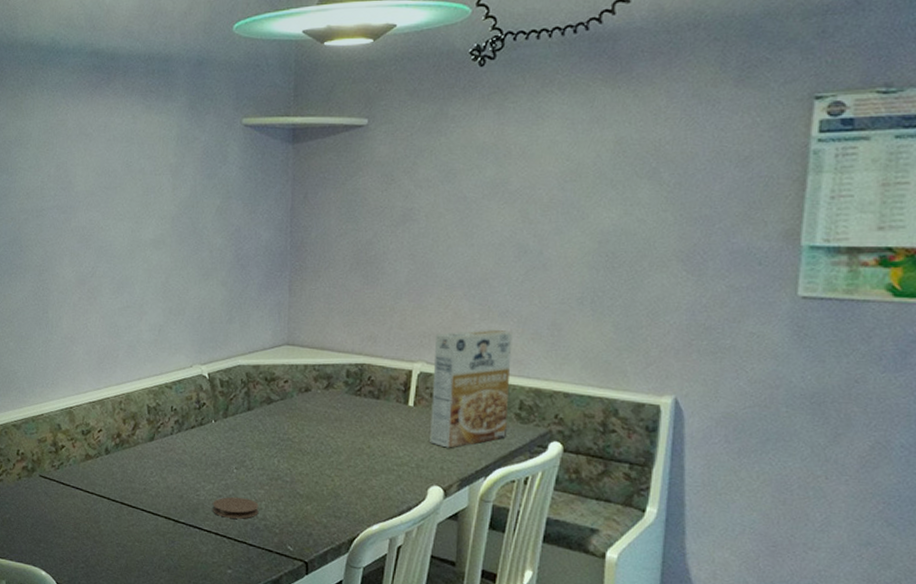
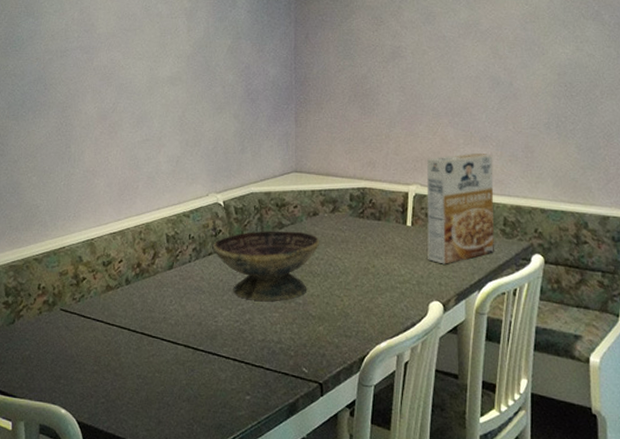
decorative bowl: none [197,405,312,479] -> present [213,231,320,302]
coaster: present [213,496,259,519] -> none [230,321,274,343]

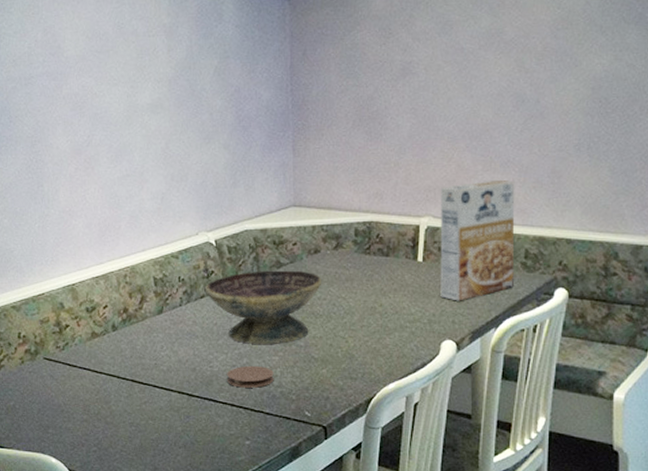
coaster: none [230,321,274,343] -> present [227,365,274,388]

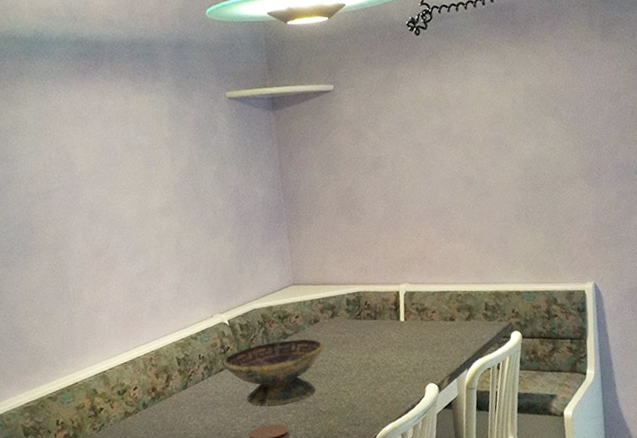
cereal box: present [440,179,515,301] -> none [413,248,479,351]

